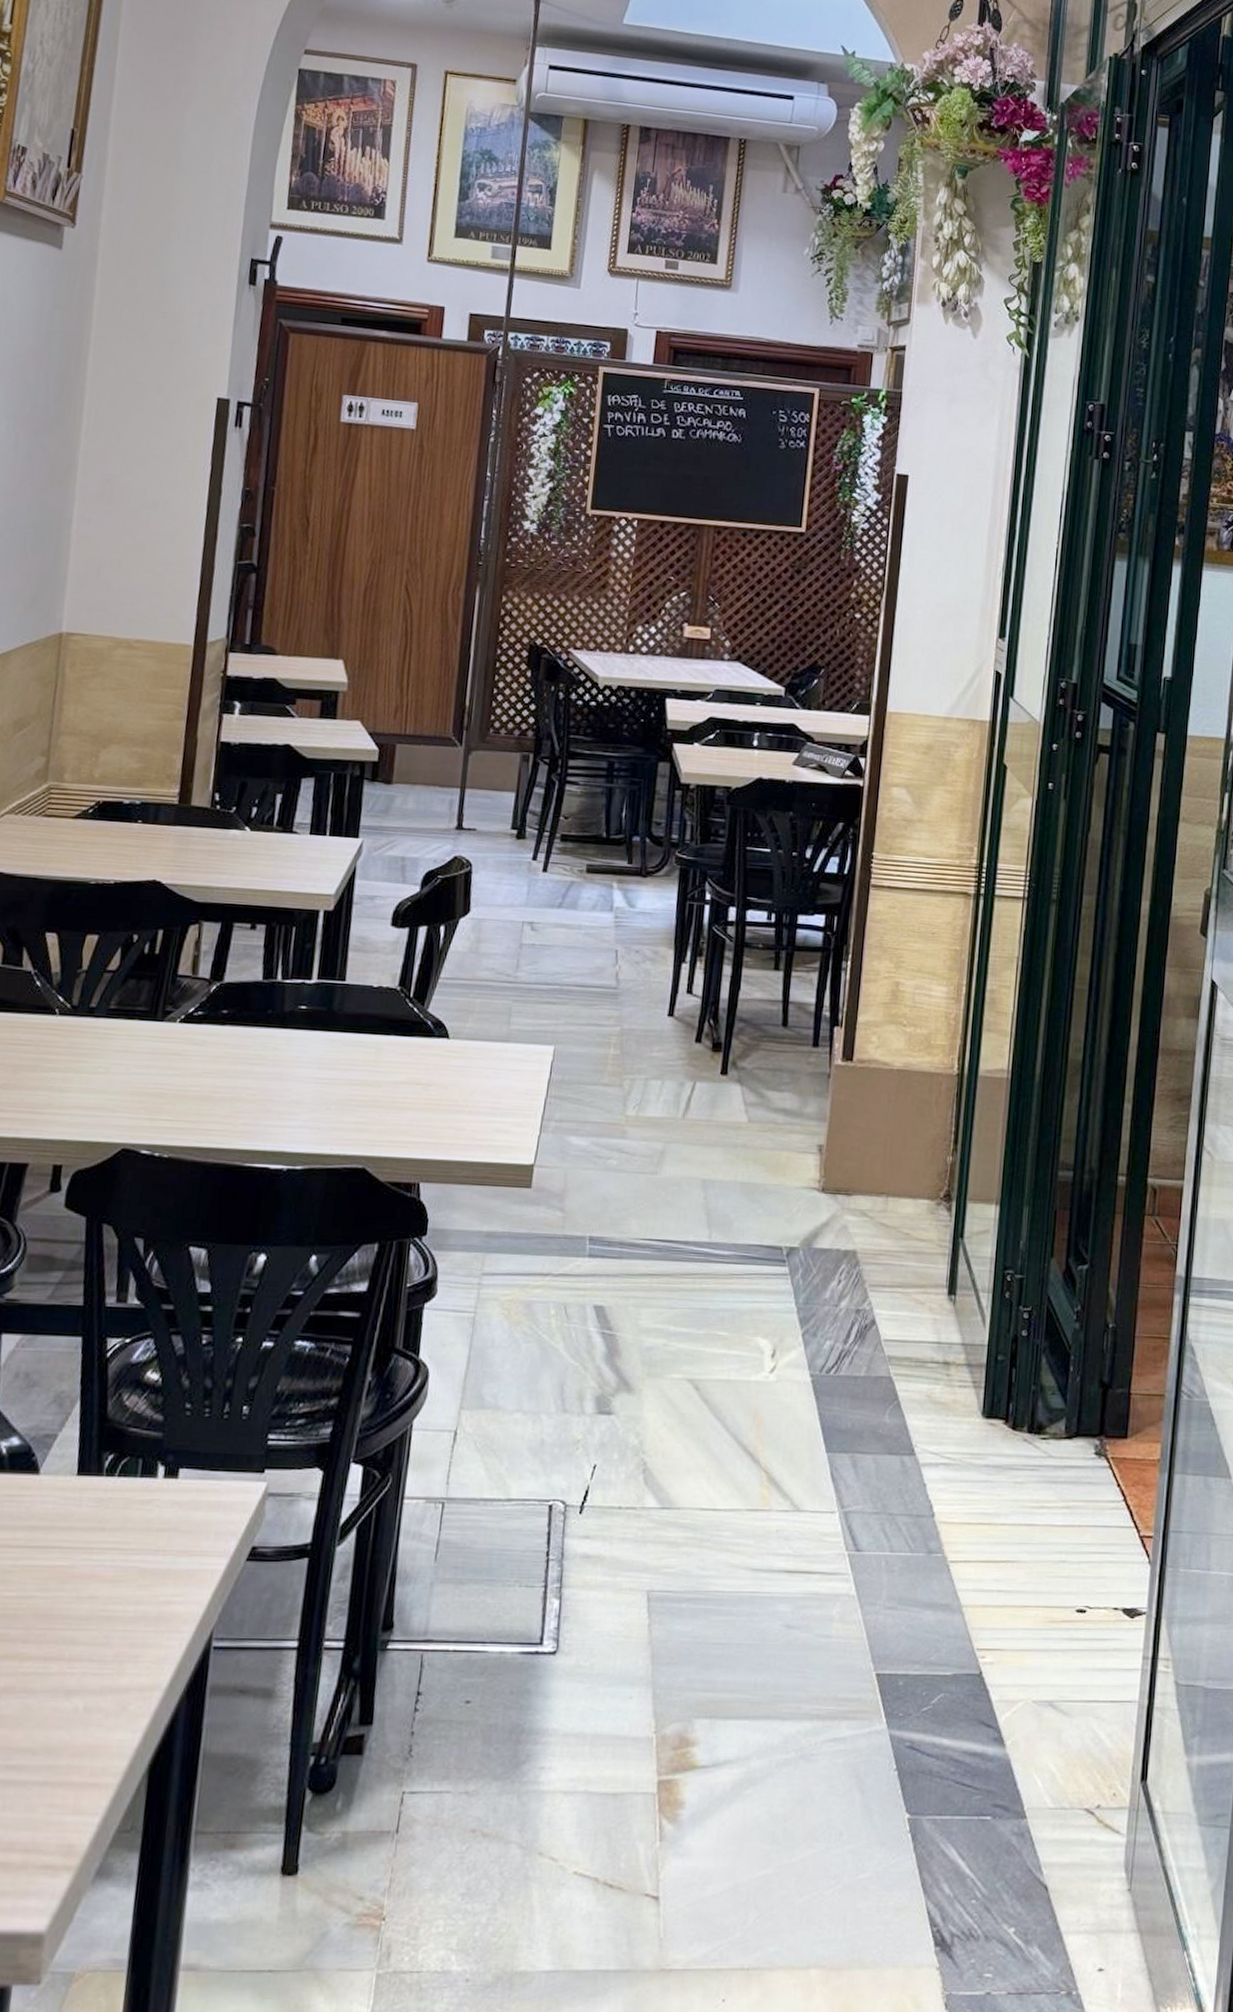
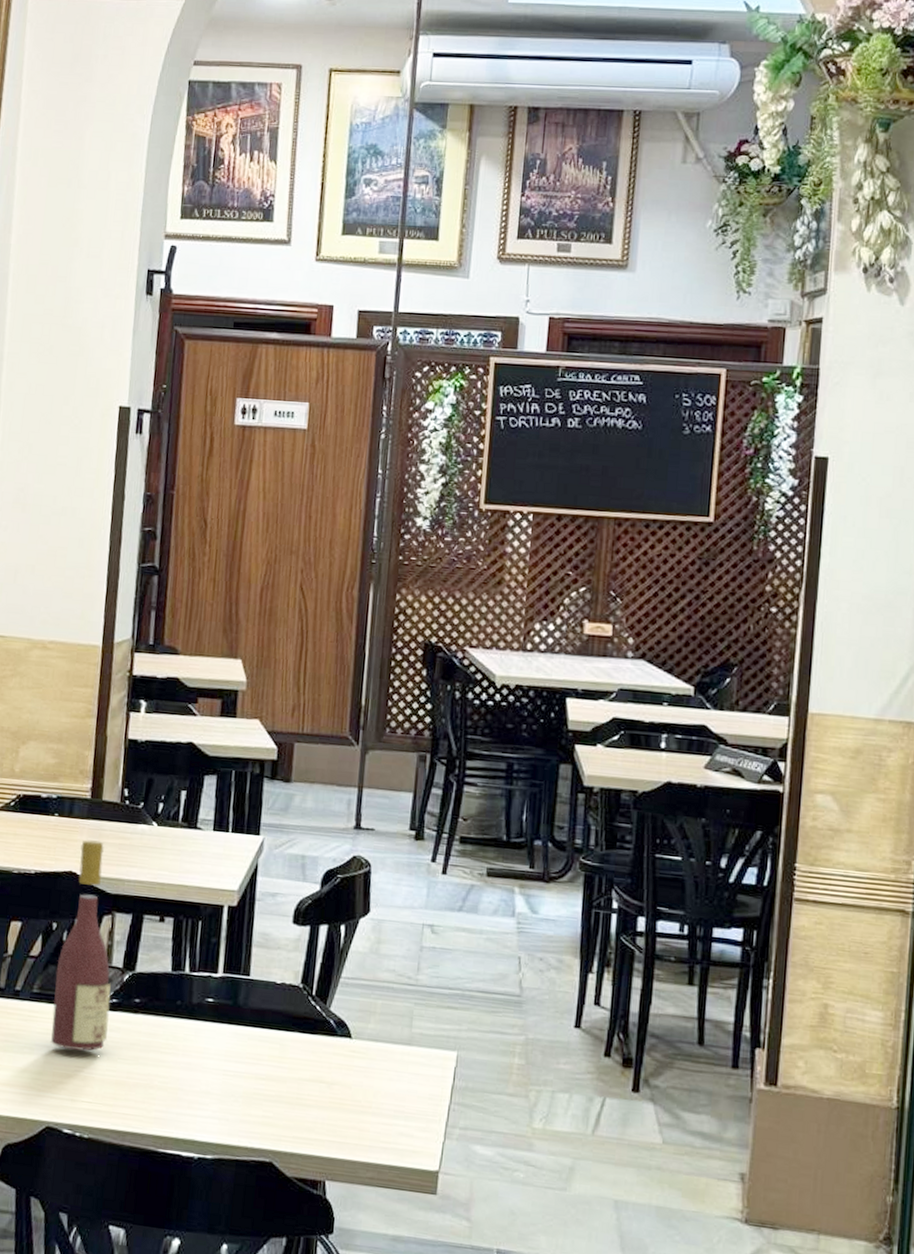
wine bottle: none [129,847,197,1067] -> present [51,840,111,1051]

